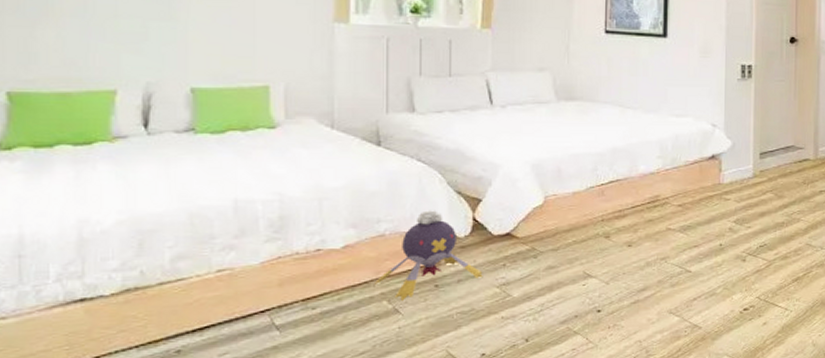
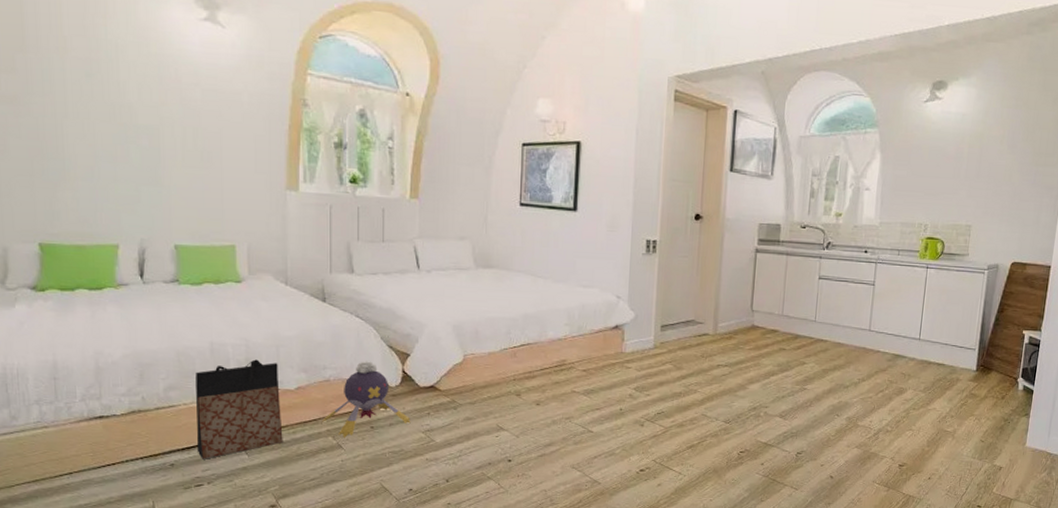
bag: none [212,216,325,341] -> present [196,359,283,459]

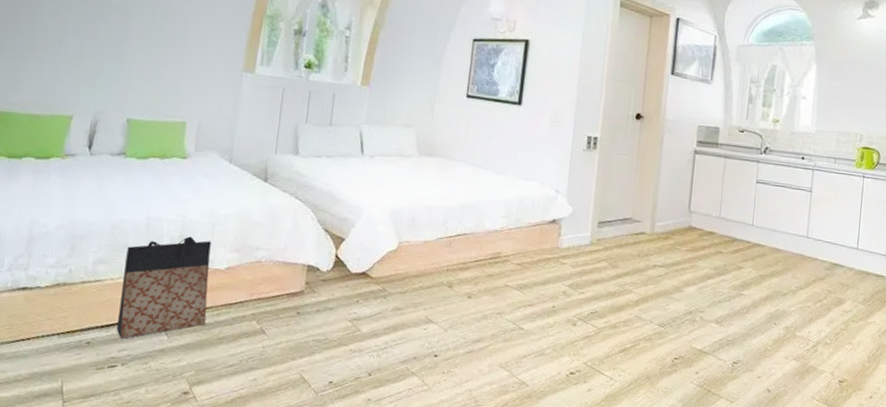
plush toy: present [322,361,411,438] -> none [248,243,339,323]

